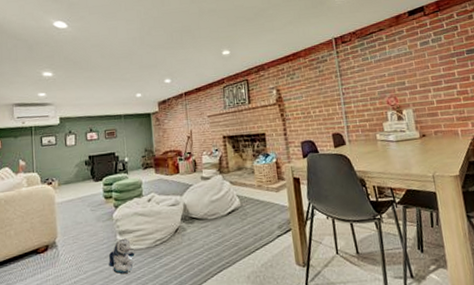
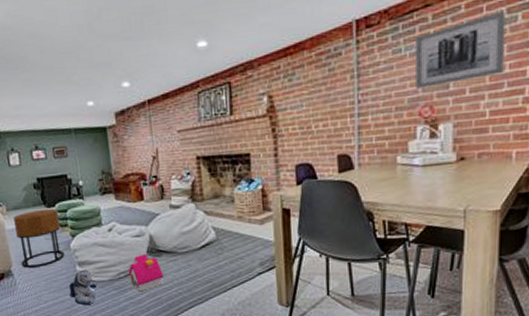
side table: none [64,182,107,239] -> present [13,208,65,268]
toy house: none [164,222,195,258] -> present [128,254,163,292]
wall art: none [377,34,440,85] -> present [416,11,506,89]

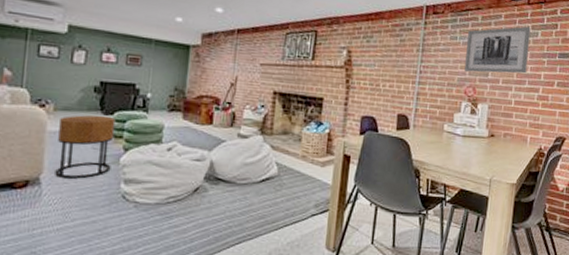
plush toy: present [68,269,98,305] -> none [105,188,141,228]
toy house: present [128,254,163,292] -> none [178,180,216,221]

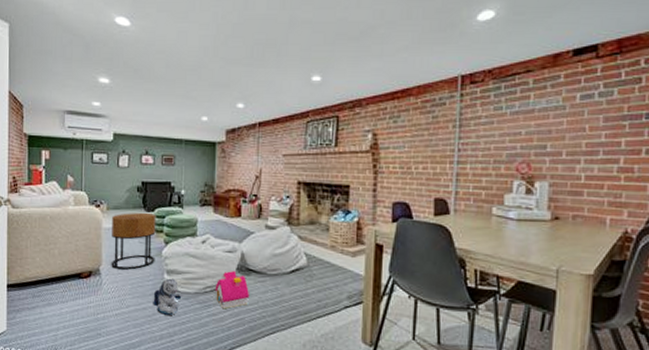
plush toy: none [105,188,141,228] -> present [153,278,182,315]
toy house: none [178,180,216,221] -> present [215,271,249,310]
wall art: present [464,26,531,74] -> none [514,85,602,146]

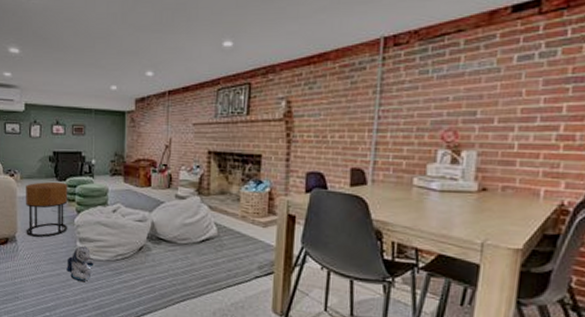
toy house: present [215,271,249,310] -> none [126,239,160,277]

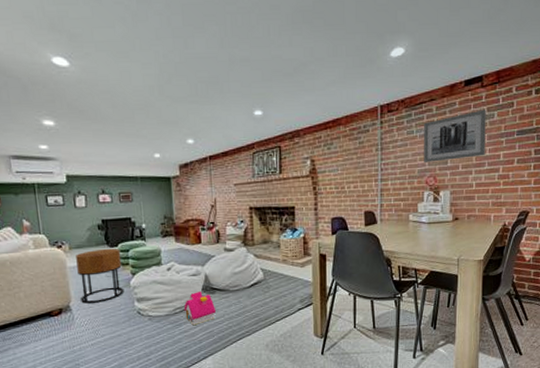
plush toy: present [66,246,94,281] -> none [126,305,154,338]
toy house: none [126,239,160,277] -> present [184,292,216,326]
wall art: none [440,44,544,112] -> present [424,109,486,162]

